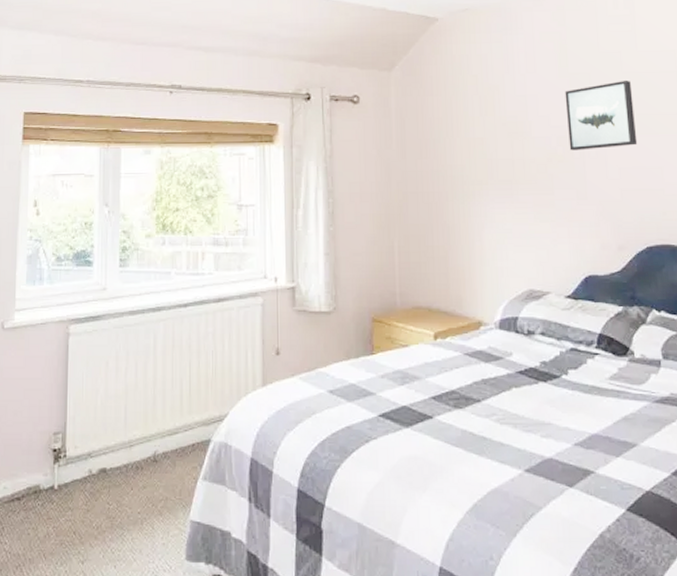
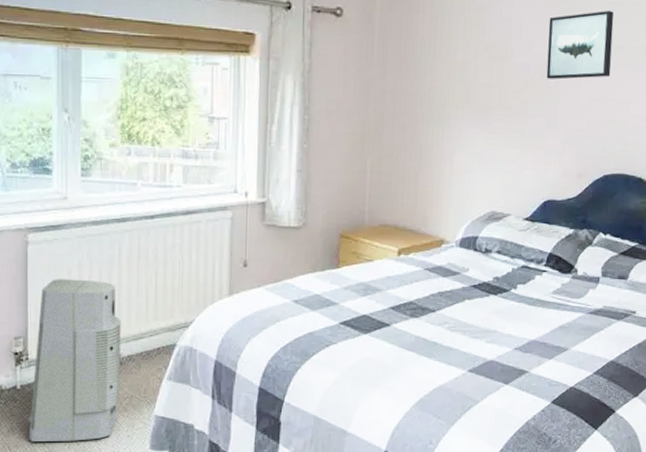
air purifier: none [64,371,156,550] -> present [28,279,121,443]

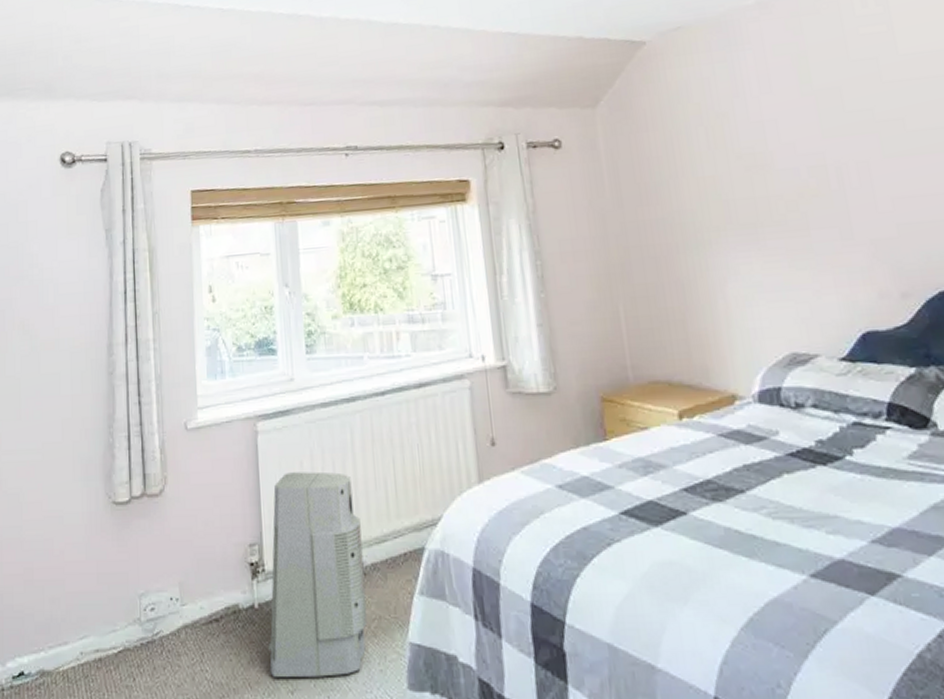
wall art: present [546,10,614,80] -> none [811,90,912,182]

